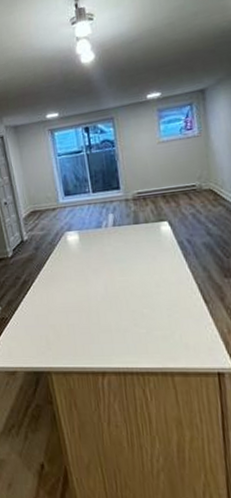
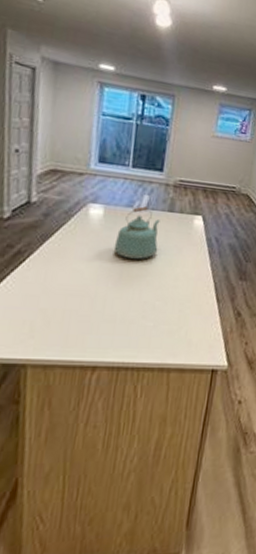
kettle: none [94,224,133,273] -> present [113,206,160,259]

